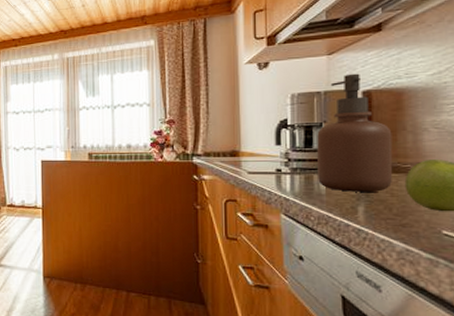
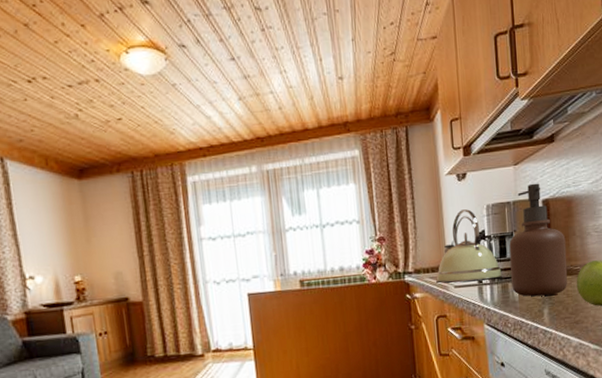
kettle: none [227,97,307,169] -> present [436,209,503,283]

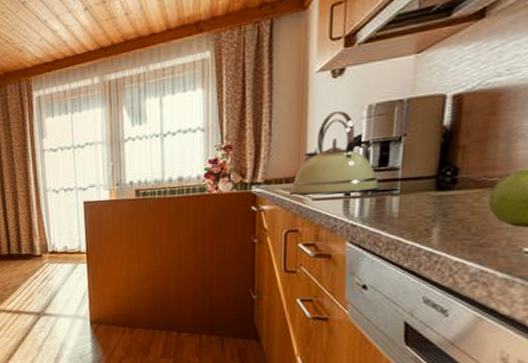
soap dispenser: present [509,183,568,297] -> none [391,73,482,213]

